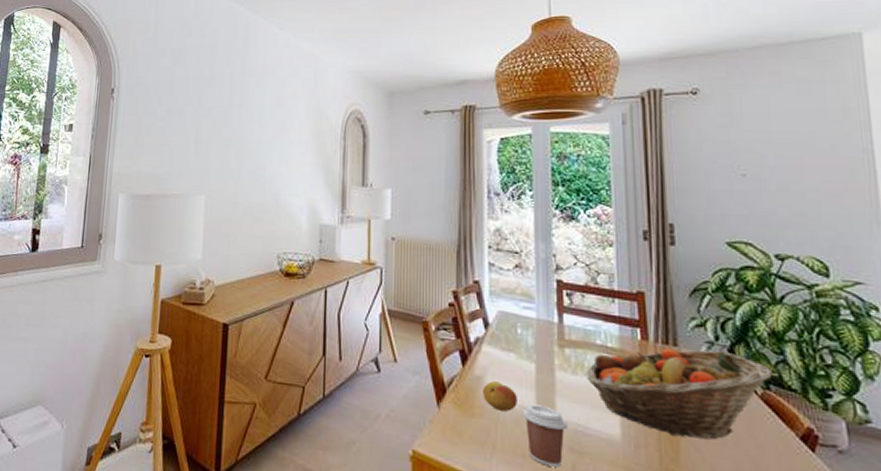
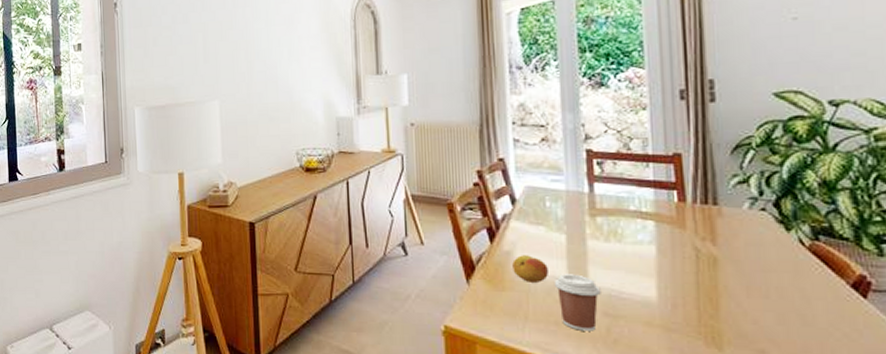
fruit basket: present [586,348,773,440] -> none [620,206,822,294]

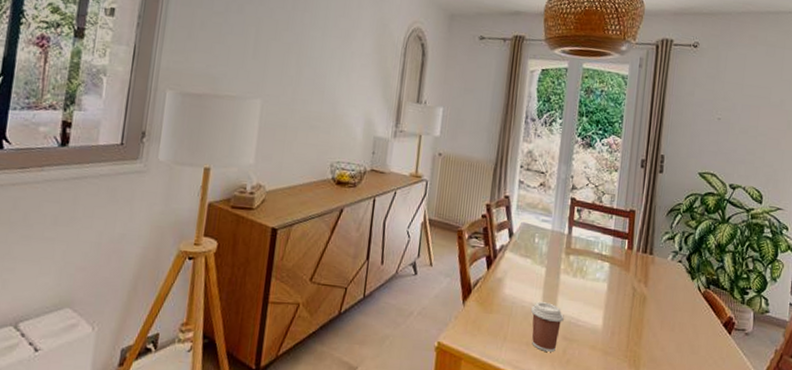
fruit: present [512,255,548,282] -> none [501,282,528,308]

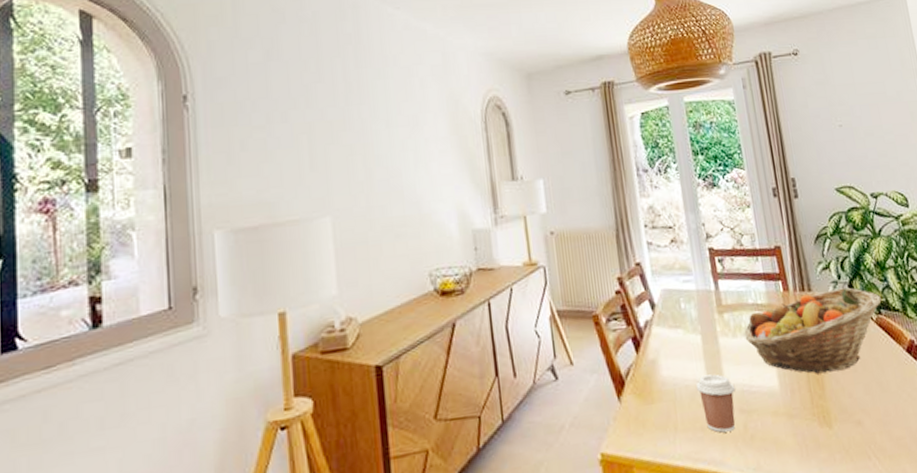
fruit basket: none [583,256,714,327] -> present [744,287,881,374]

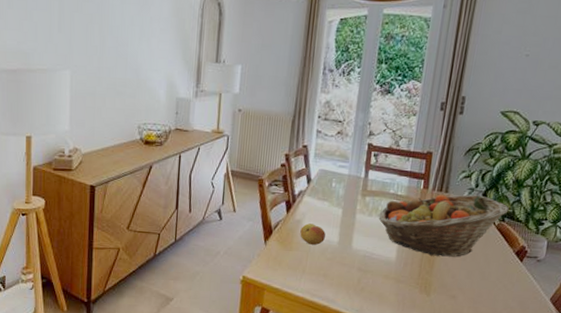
fruit: none [658,361,690,390] -> present [300,223,326,245]
coffee cup: present [695,374,736,433] -> none [327,239,359,282]

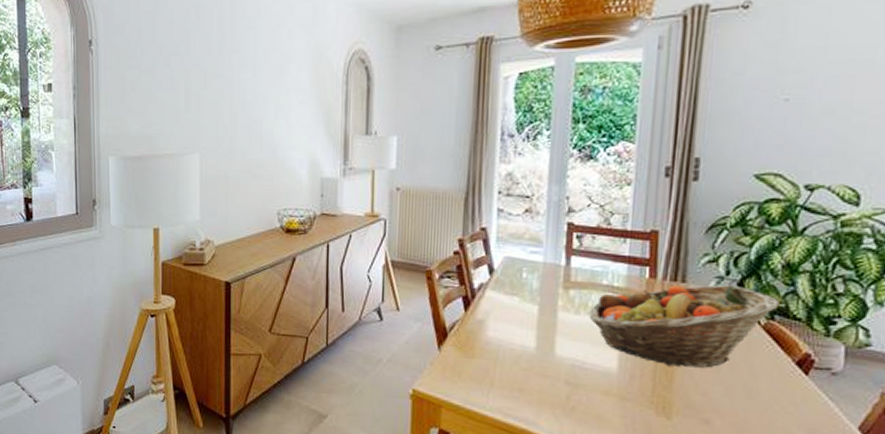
fruit: present [300,223,326,245] -> none [484,324,518,351]

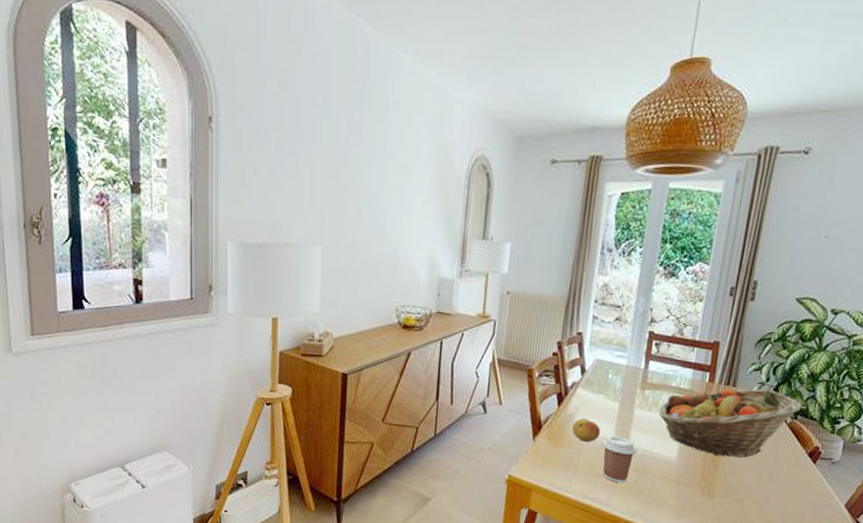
fruit: none [484,324,518,351] -> present [572,418,600,442]
coffee cup: none [521,343,565,398] -> present [602,436,637,483]

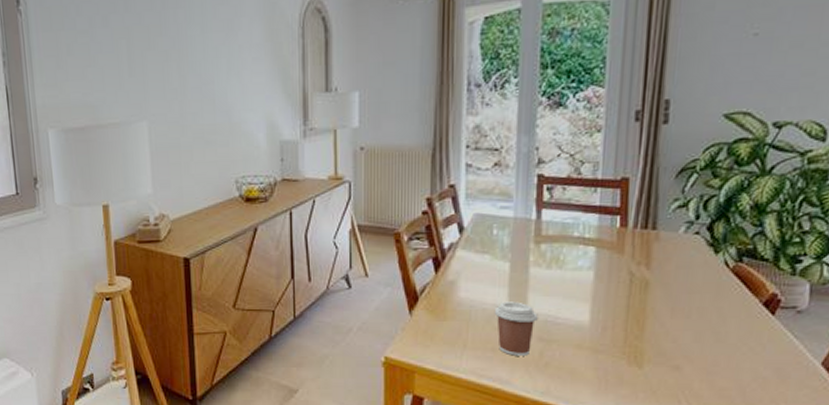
fruit: present [572,418,600,442] -> none [455,284,490,311]
fruit basket: present [659,388,803,458] -> none [561,229,748,315]

